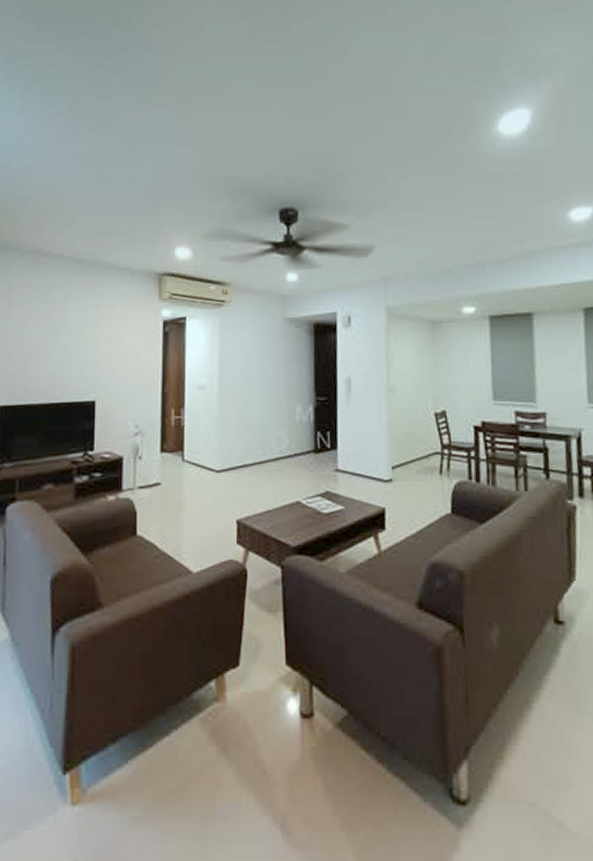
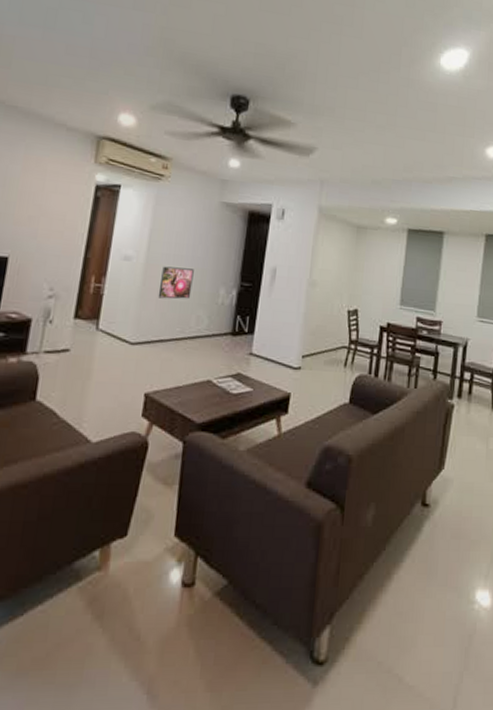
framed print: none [235,390,268,424] -> present [158,266,194,299]

